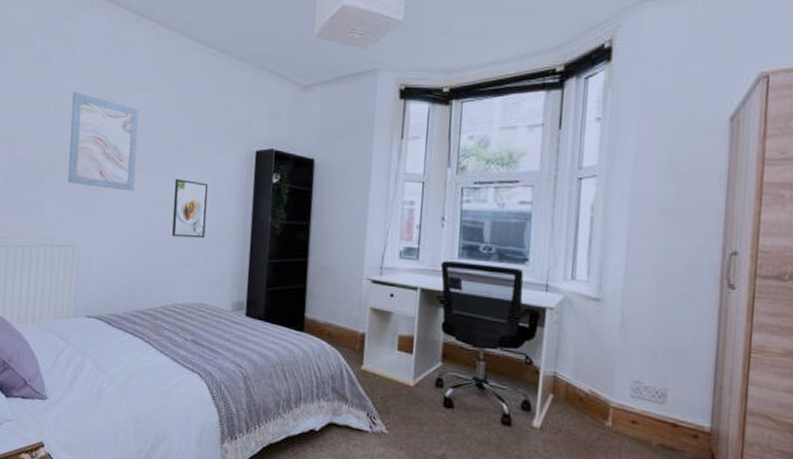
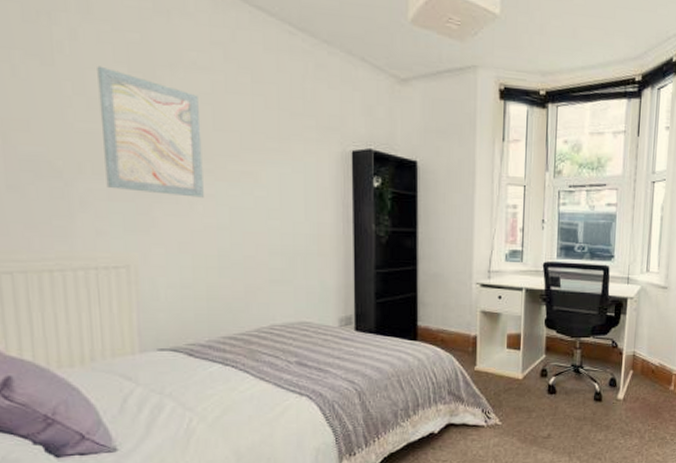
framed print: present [172,178,209,239] -> none [257,182,300,251]

